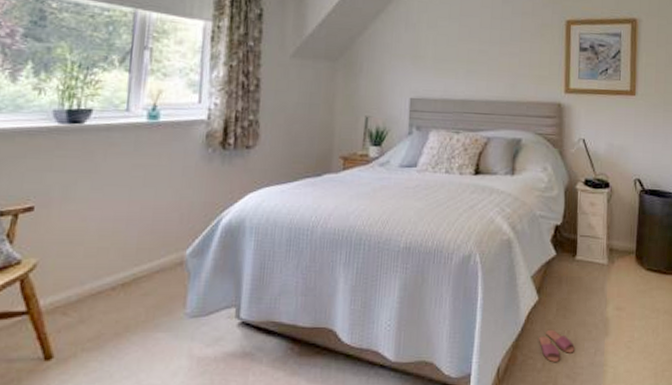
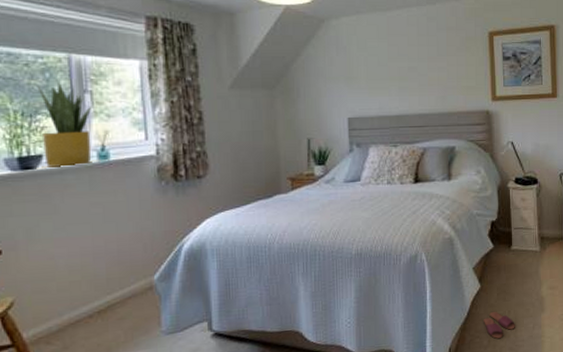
planter: none [94,37,150,124] -> present [37,83,93,167]

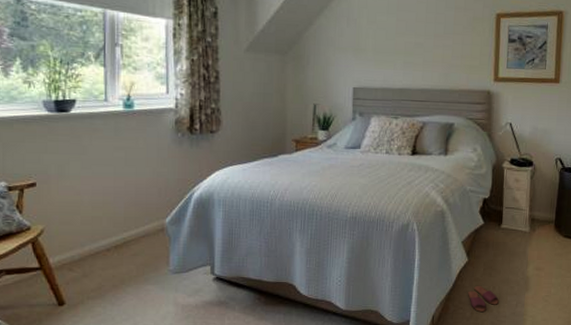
planter: present [37,83,93,167] -> none [75,36,122,113]

